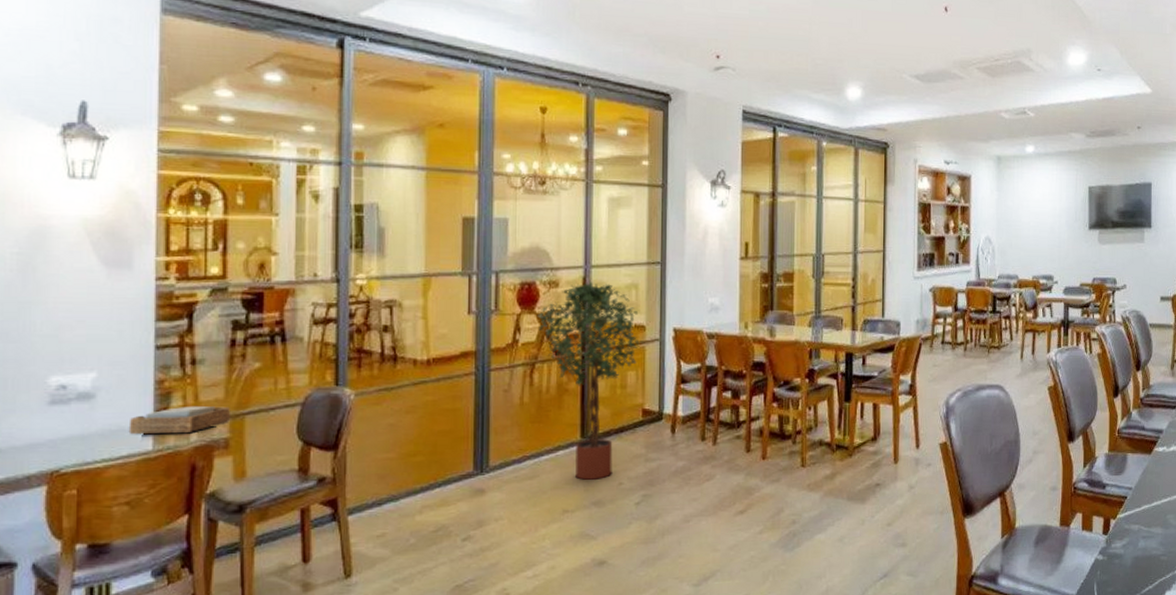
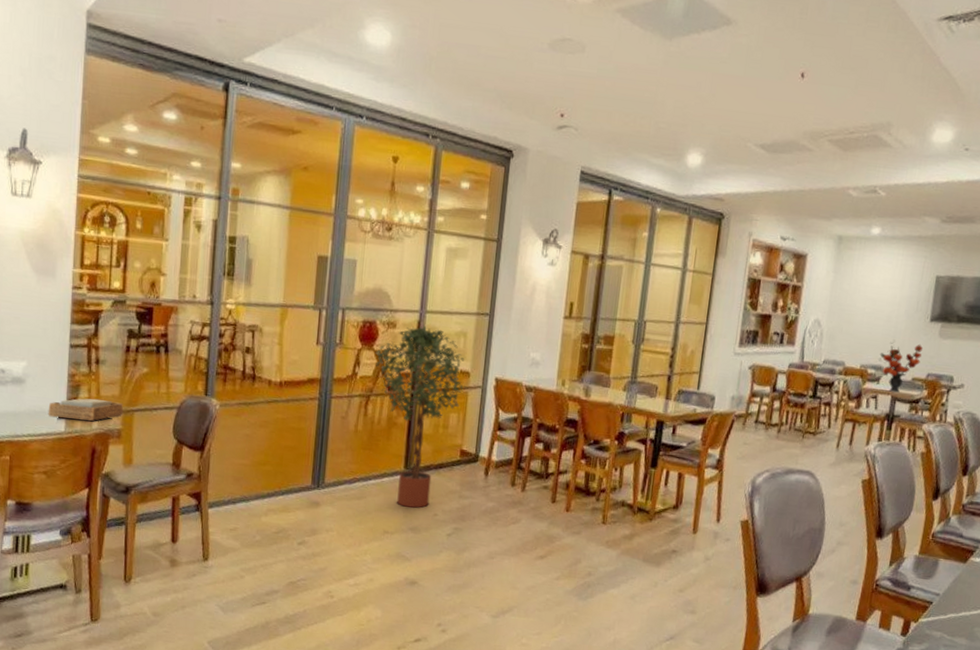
bouquet: none [1048,250,1086,299] -> present [879,341,924,393]

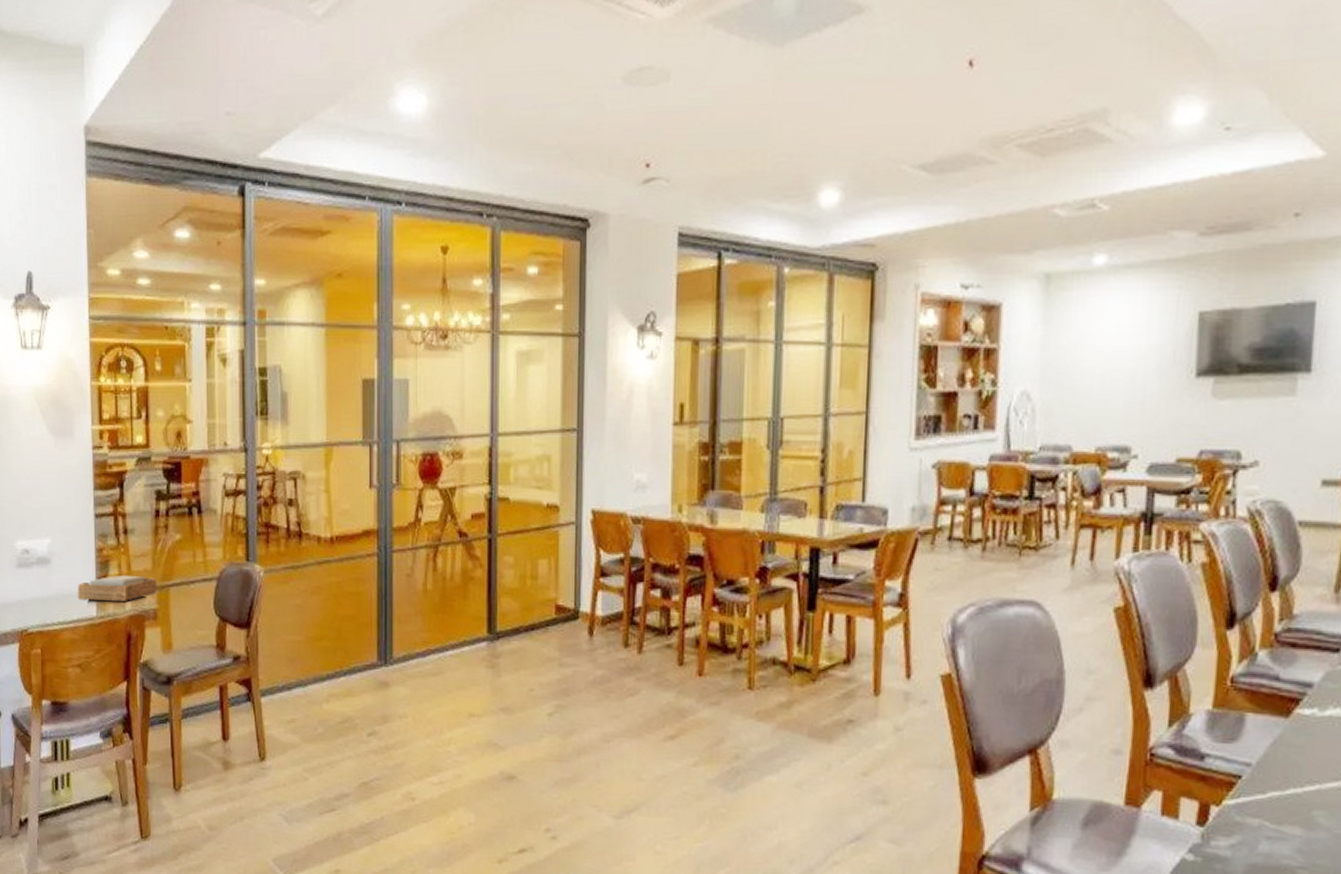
potted tree: present [374,325,468,508] -> none [439,452,559,683]
bouquet: present [879,341,924,393] -> none [1122,409,1190,481]

